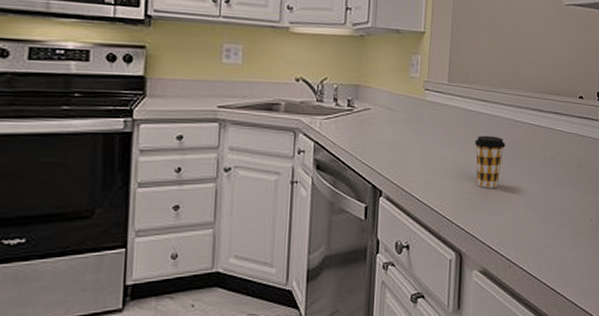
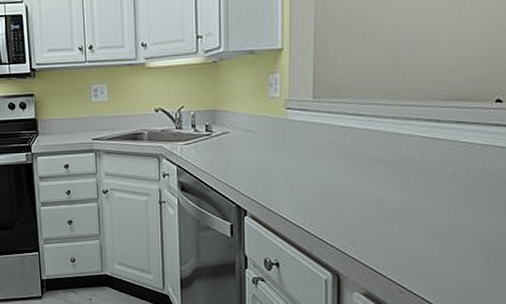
coffee cup: present [474,135,506,188] -> none [348,152,390,209]

